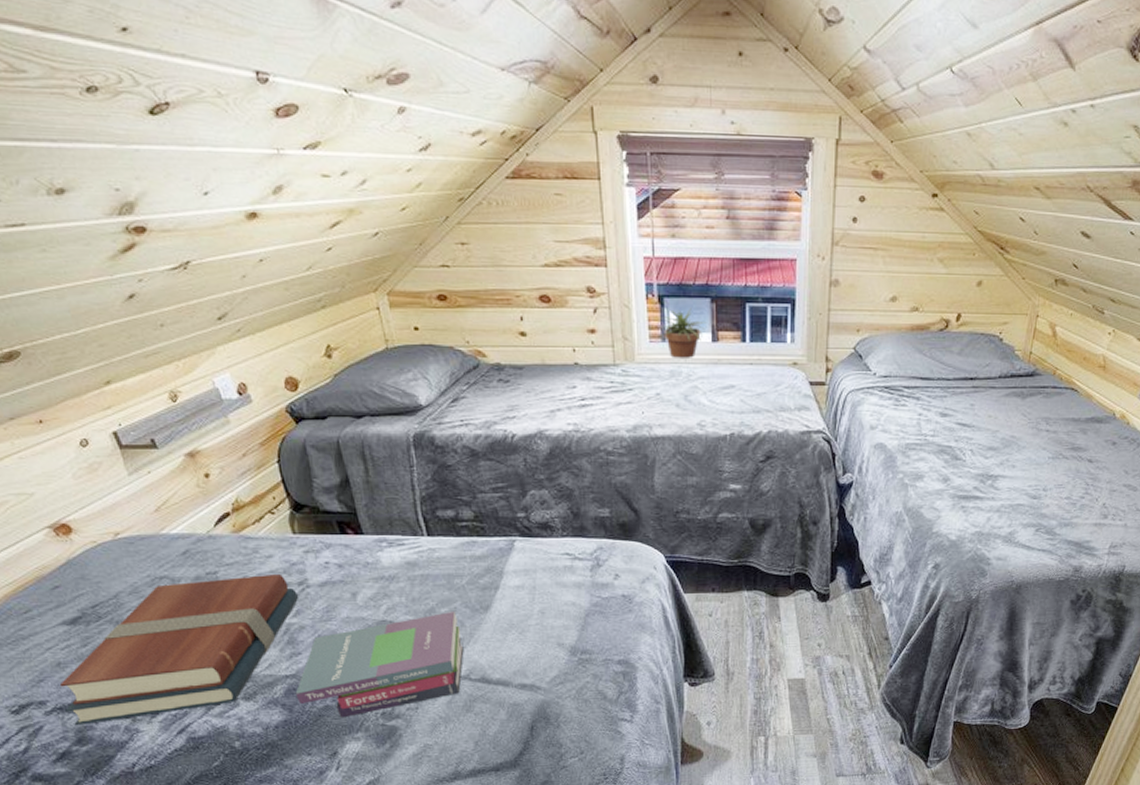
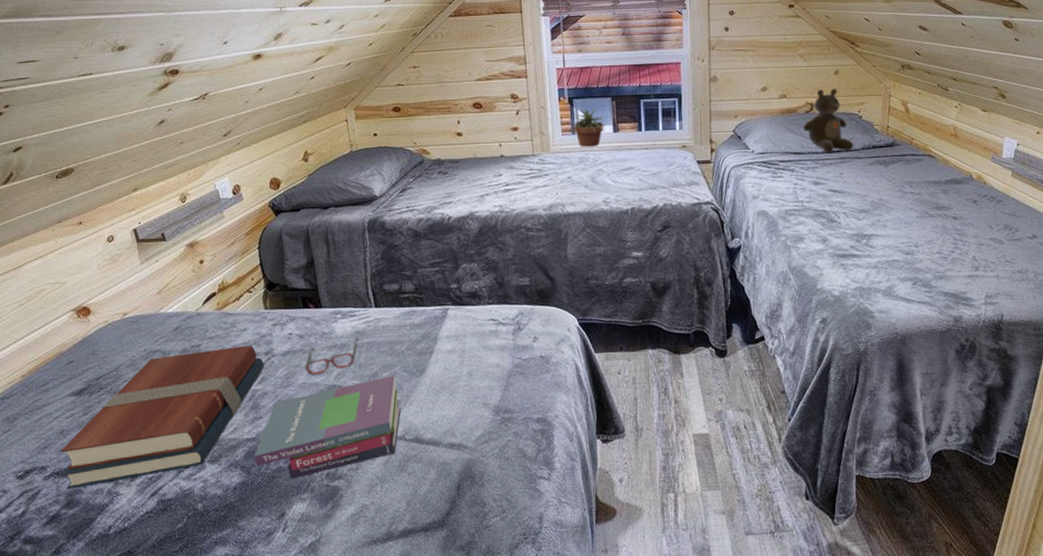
spectacles: none [347,569,411,610] -> present [305,338,360,376]
teddy bear: none [934,302,989,379] -> present [803,88,853,152]

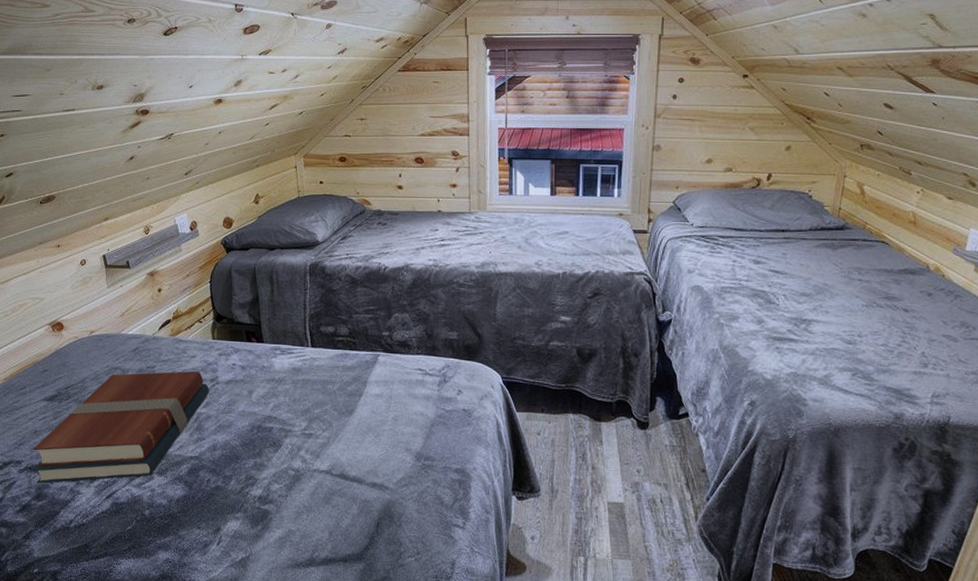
books: present [254,375,401,479] -> none [196,413,329,499]
spectacles: present [305,338,360,376] -> none [245,374,296,406]
potted plant: present [570,106,609,148] -> none [507,168,547,209]
teddy bear: present [803,88,853,152] -> none [747,164,800,231]

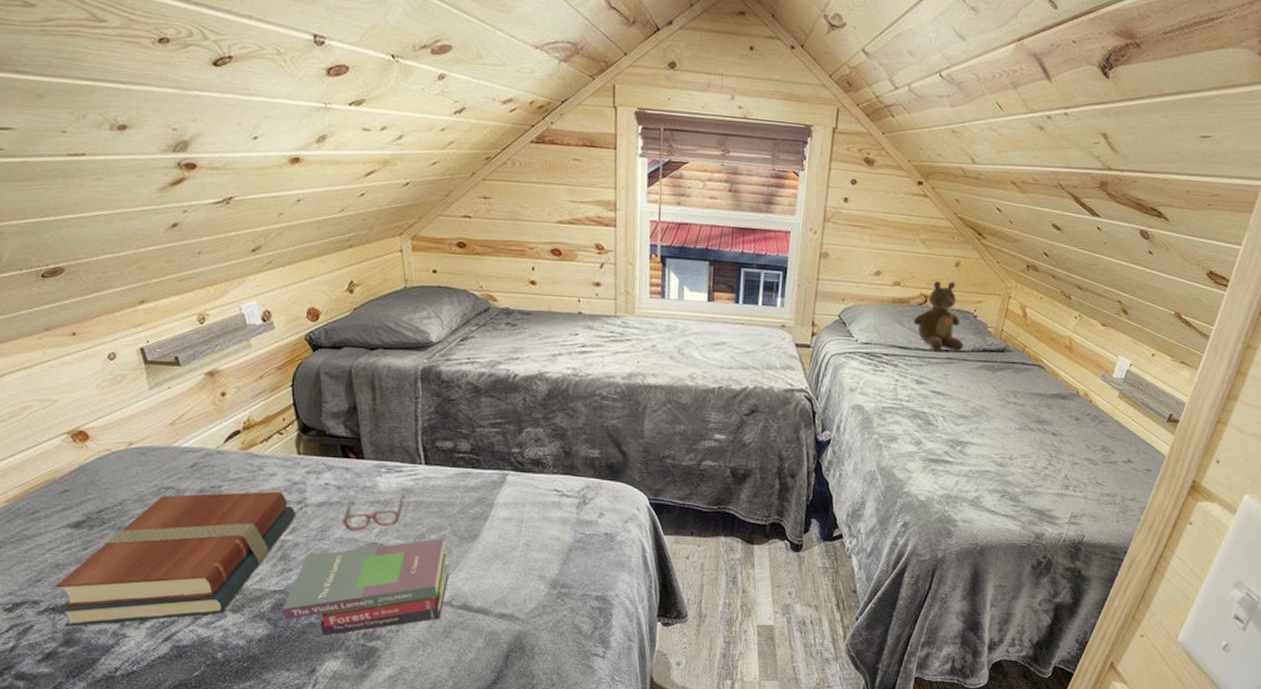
books: none [196,413,329,499] -> present [282,538,449,636]
spectacles: none [245,374,296,406] -> present [343,495,406,531]
teddy bear: none [747,164,800,231] -> present [913,281,963,351]

